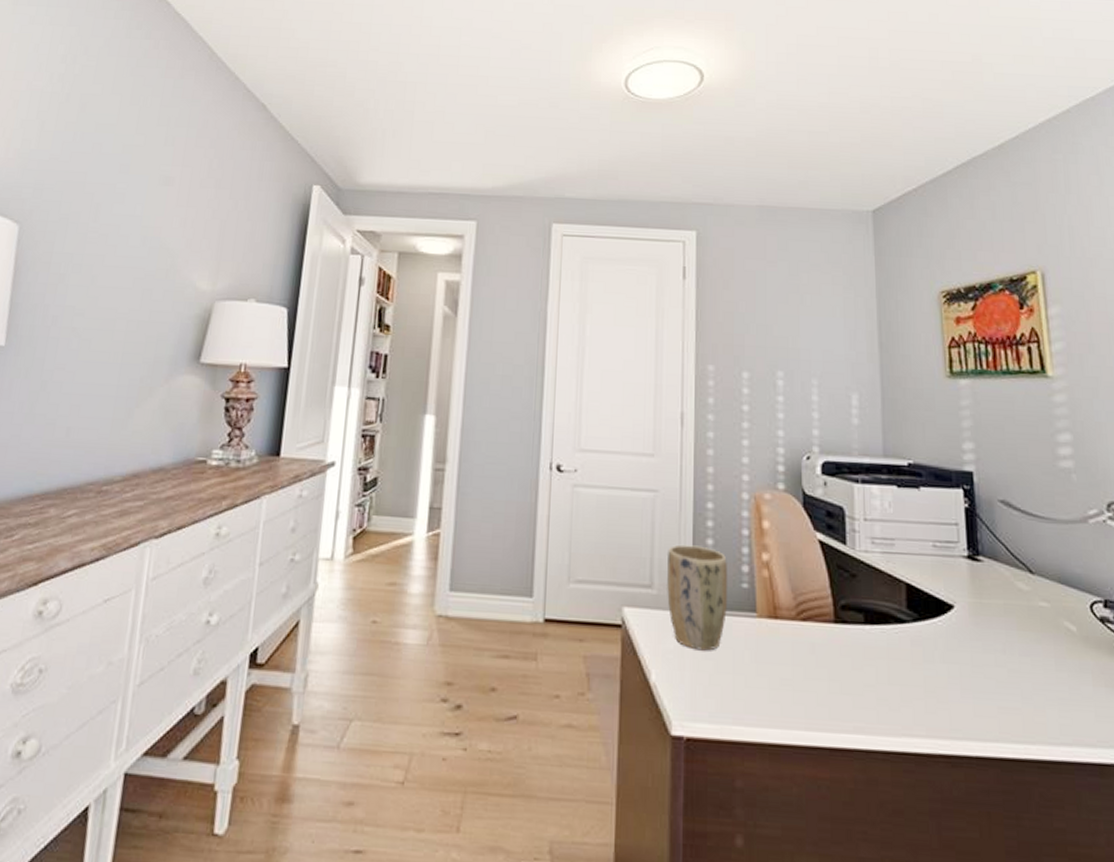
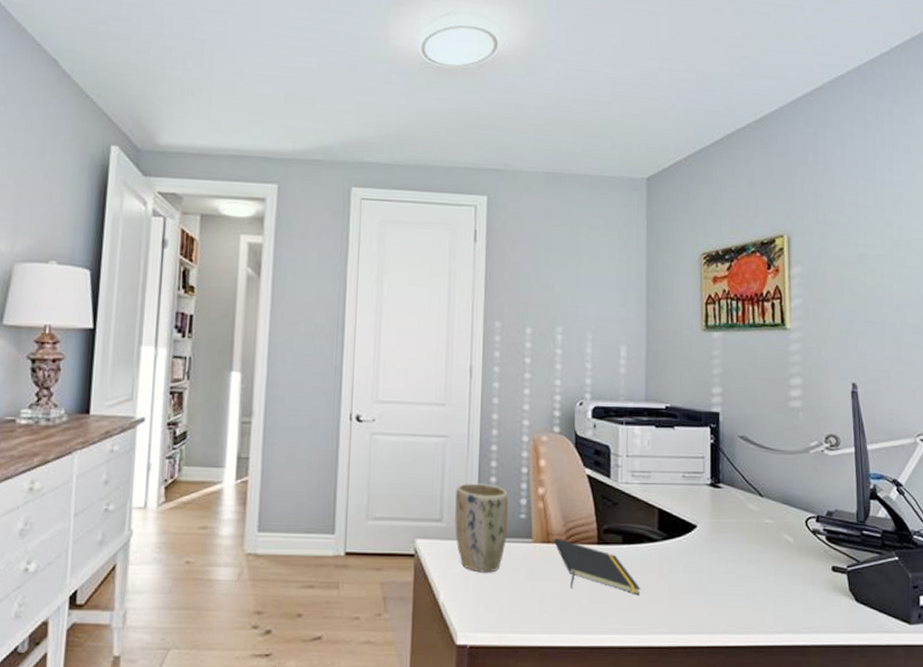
notepad: none [783,612,889,687] -> present [554,537,641,595]

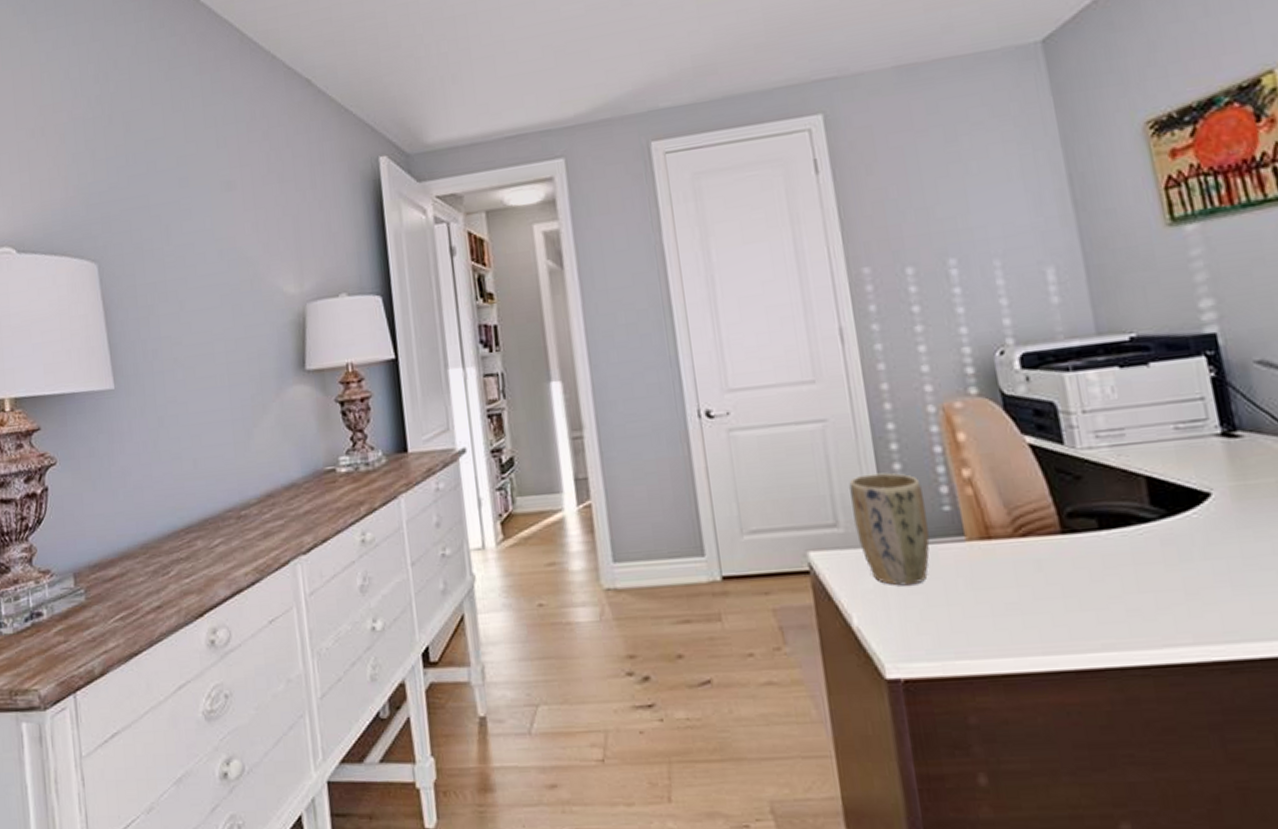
notepad: present [554,537,641,595] -> none [997,531,1139,596]

